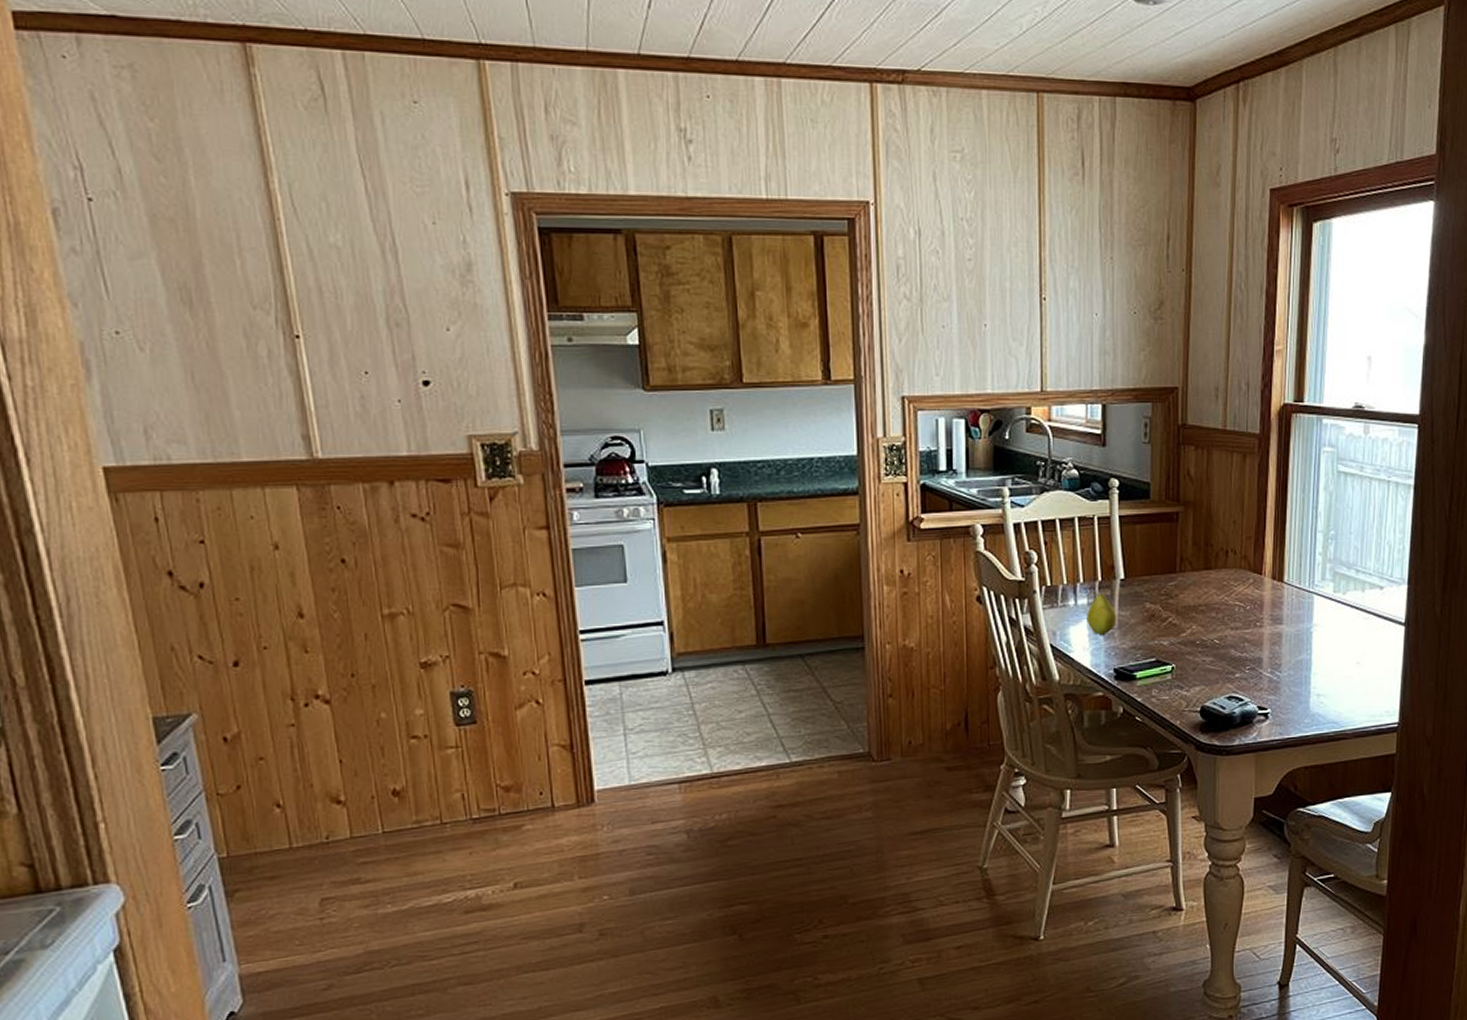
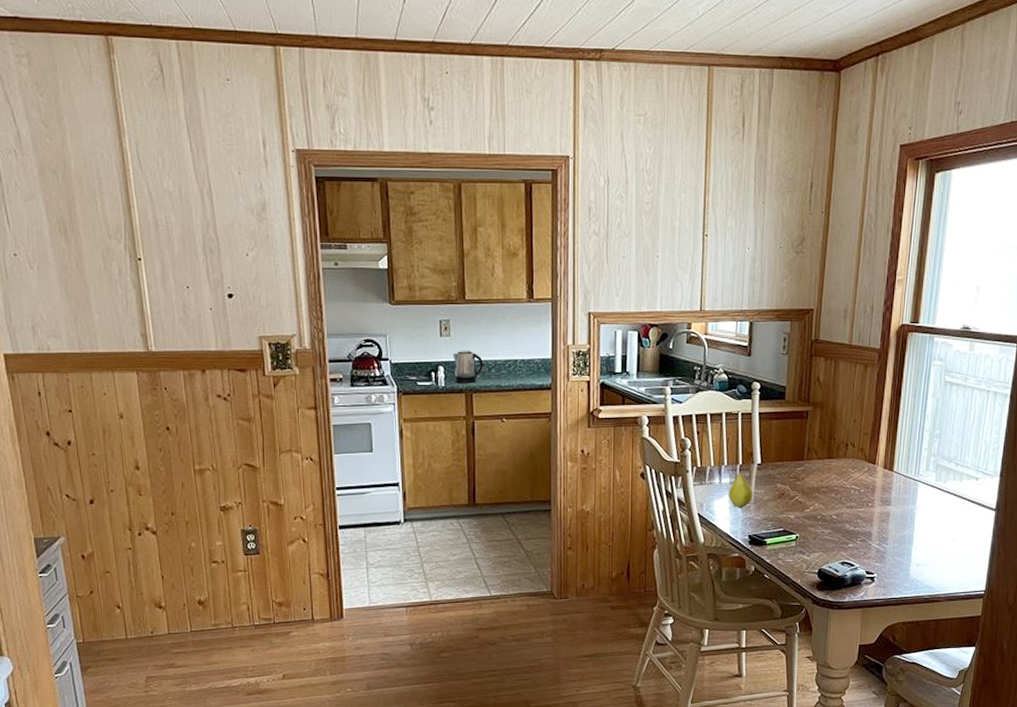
kettle: none [729,447,770,490] -> present [453,350,484,384]

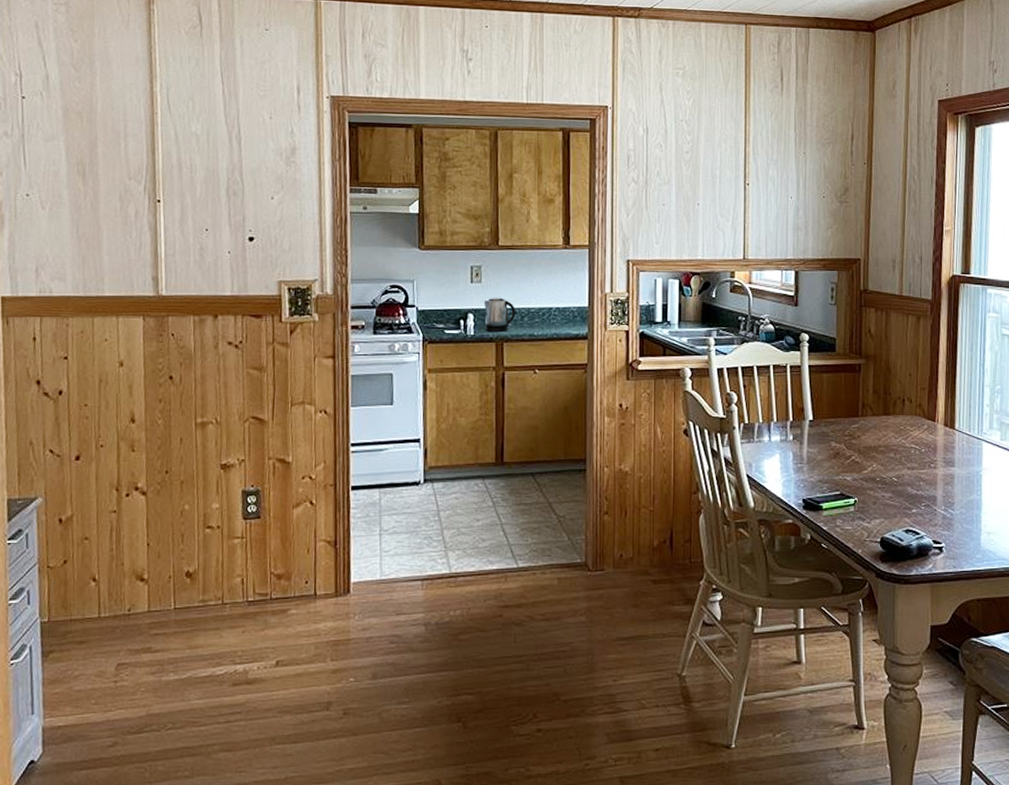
fruit: present [728,473,753,509] -> none [779,430,806,469]

